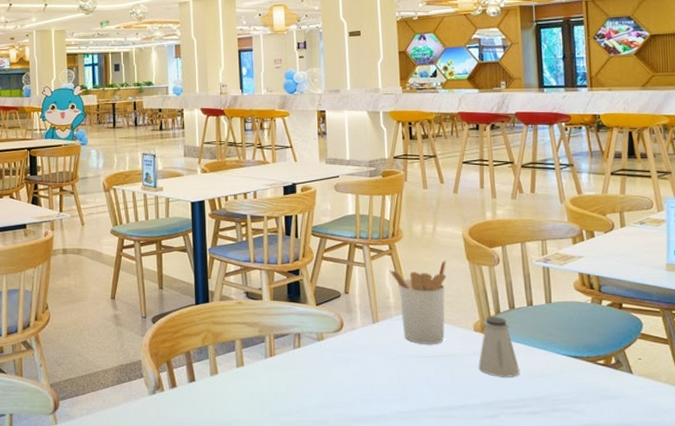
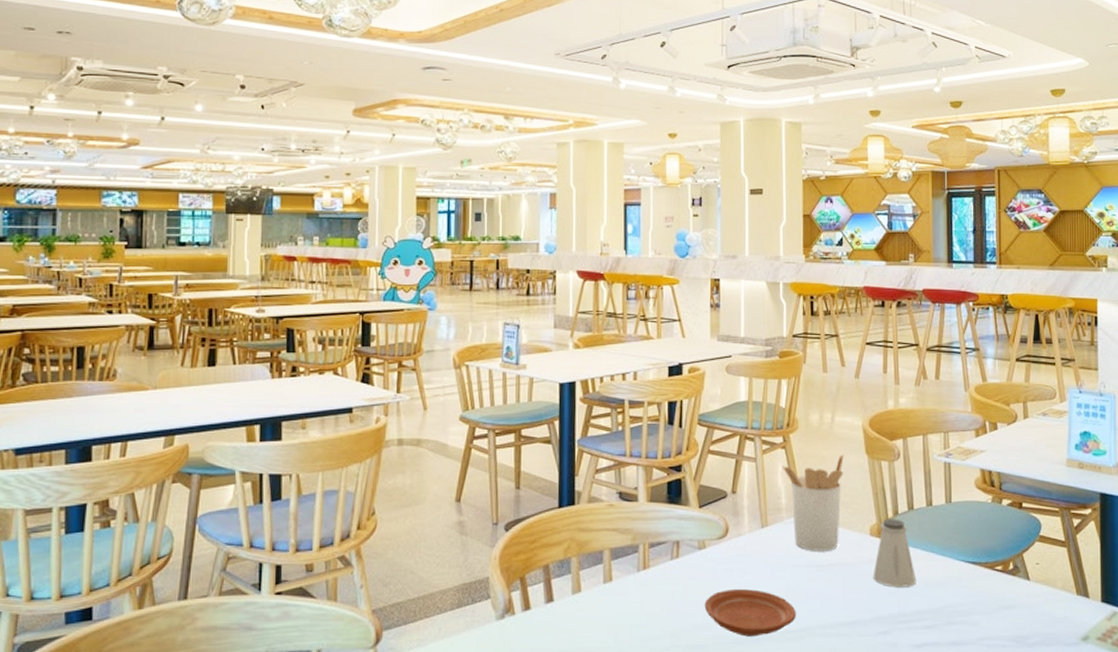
plate: none [325,374,408,416] -> present [704,588,796,637]

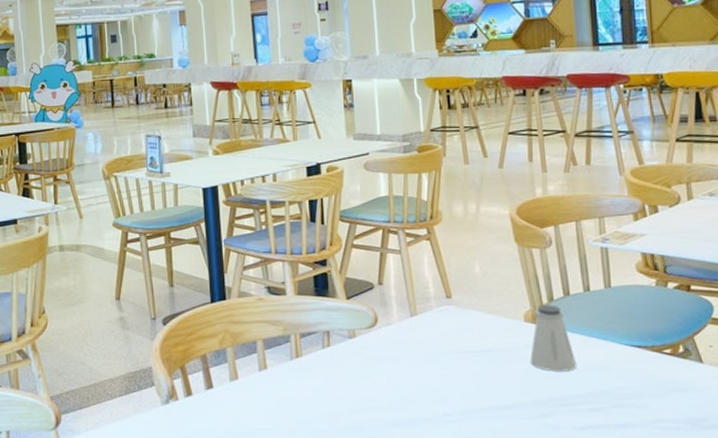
plate: present [704,588,796,637] -> none [358,374,452,420]
utensil holder: present [782,453,844,551] -> none [427,242,493,338]

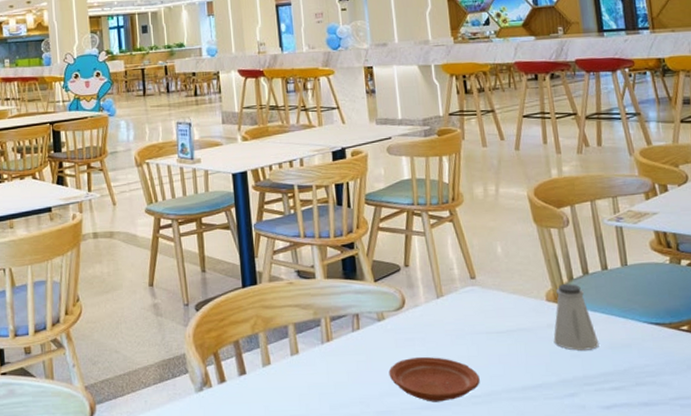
plate: none [358,374,452,420] -> present [388,356,480,402]

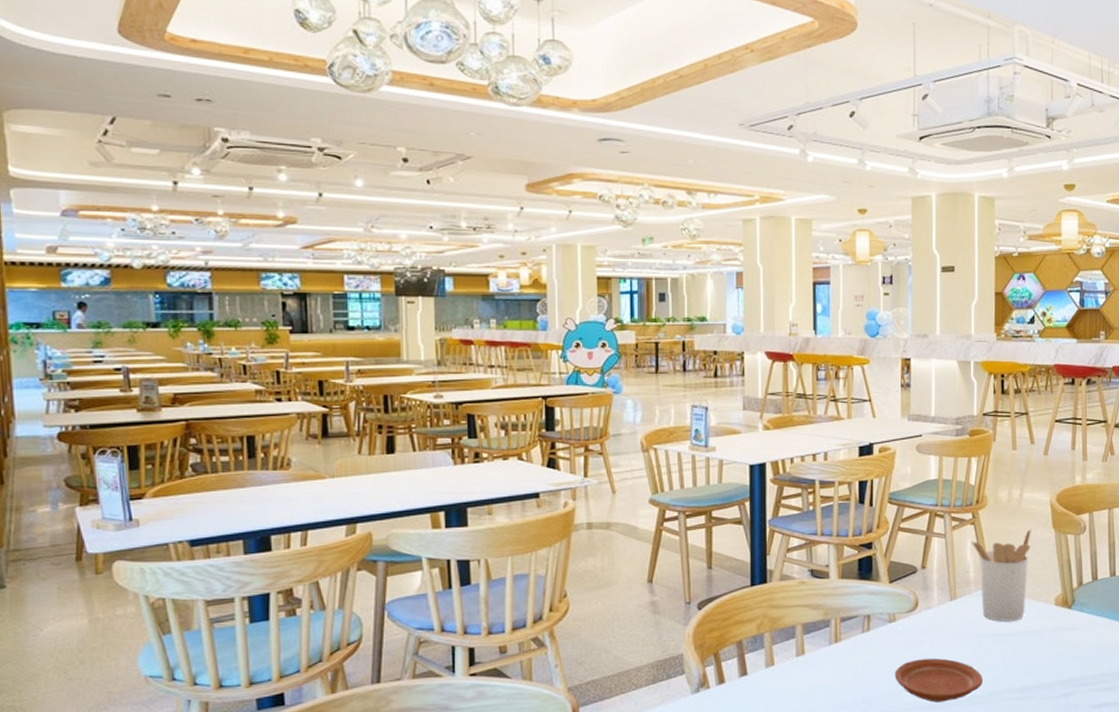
utensil holder: none [451,223,516,319] -> present [970,528,1031,621]
saltshaker: present [553,284,599,351] -> none [1057,589,1098,653]

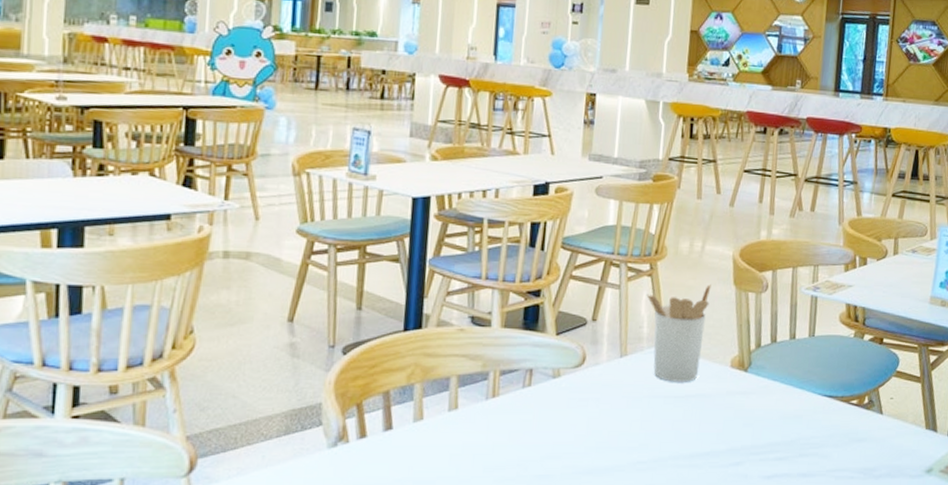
plate: present [894,658,983,703] -> none [554,418,649,467]

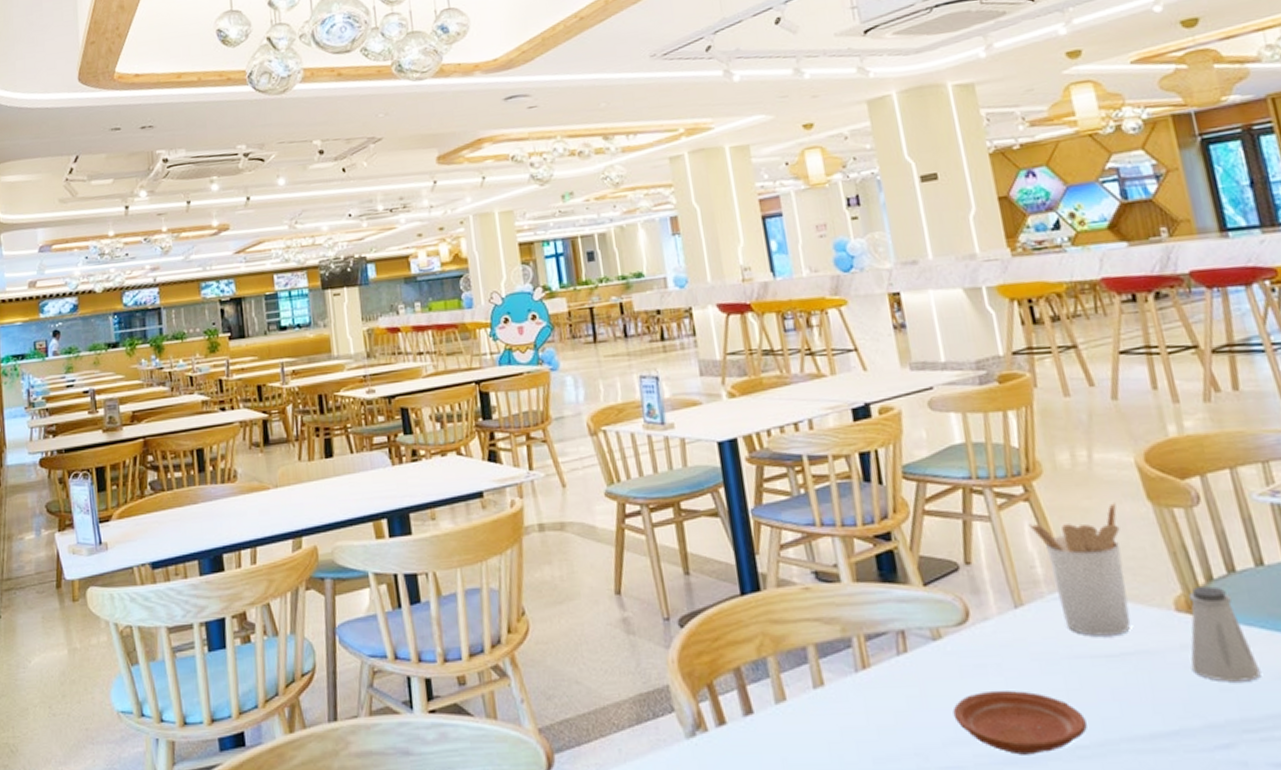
plate: none [554,418,649,467] -> present [953,690,1087,755]
saltshaker: none [729,351,773,420] -> present [1189,586,1261,682]

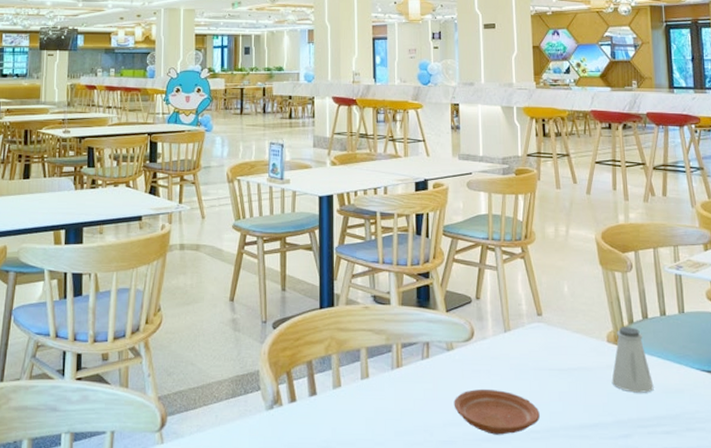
utensil holder: present [1028,501,1131,636] -> none [521,264,580,356]

